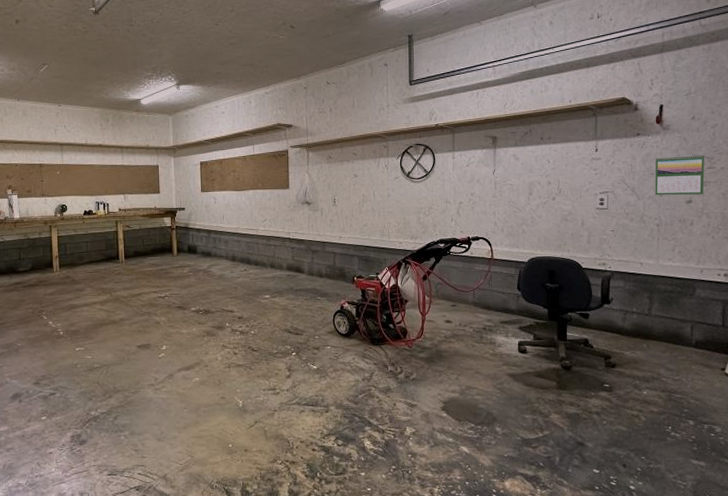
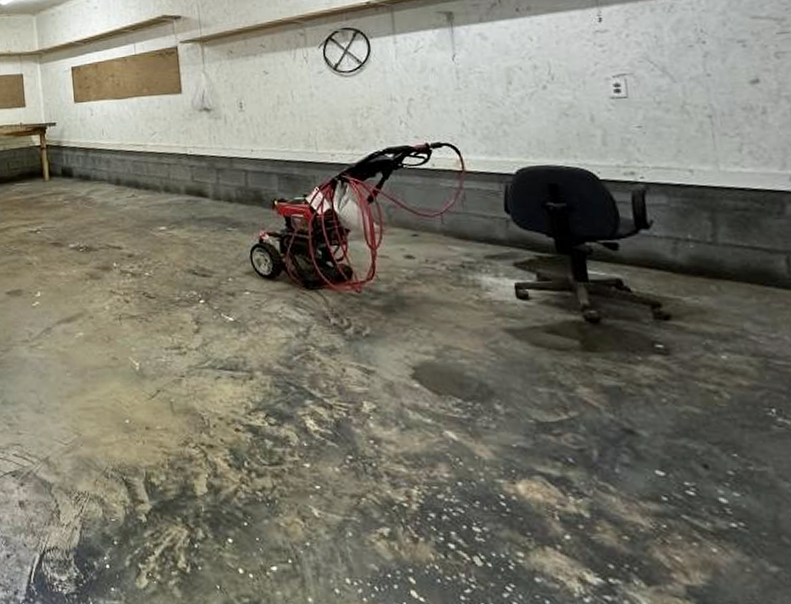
calendar: present [655,154,705,195] -> none [692,15,777,75]

